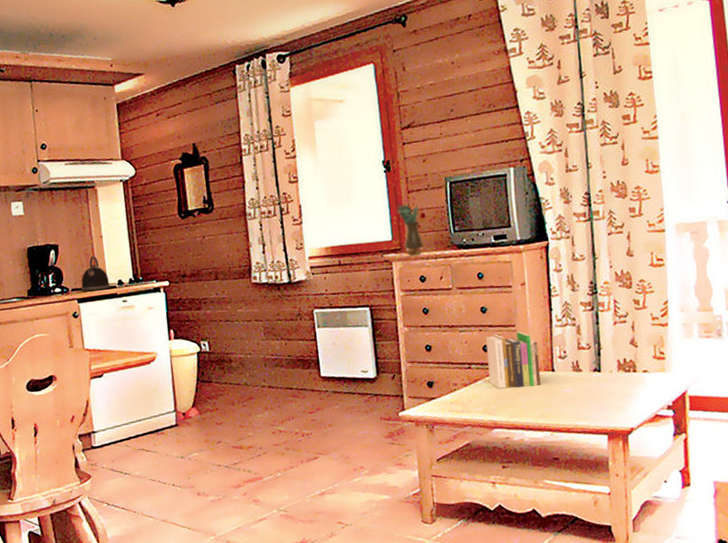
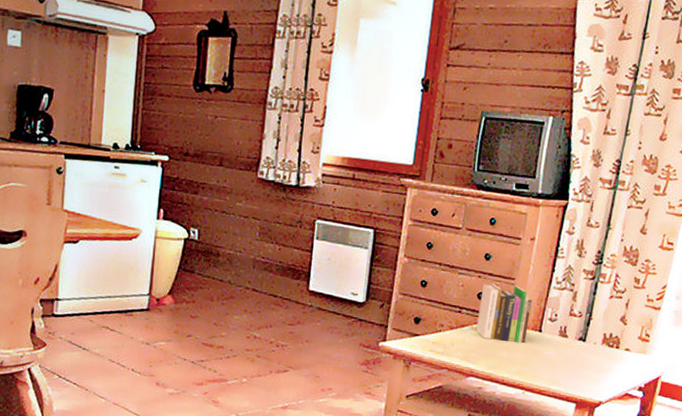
kettle: present [81,255,110,292] -> none [71,110,104,151]
vase: present [396,201,424,257] -> none [424,125,448,187]

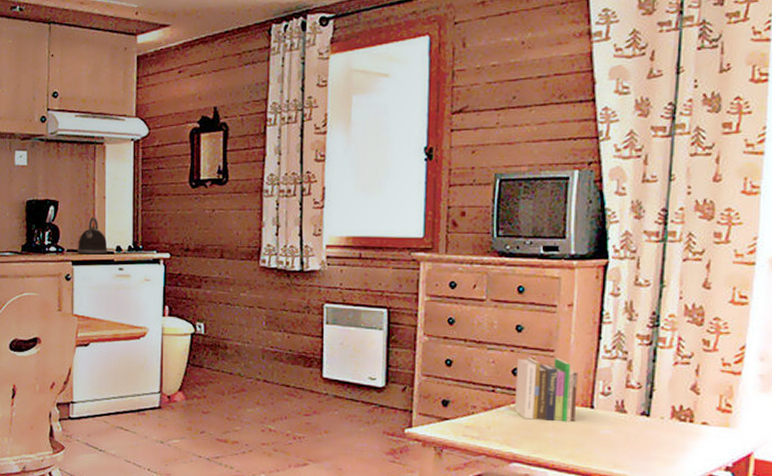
kettle: none [71,110,104,151] -> present [77,217,108,255]

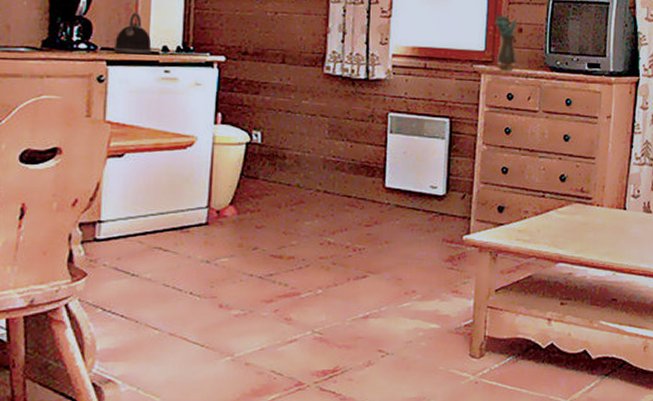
vase: none [433,195,459,258] -> present [494,11,517,72]
books: present [515,357,578,423] -> none [561,164,614,223]

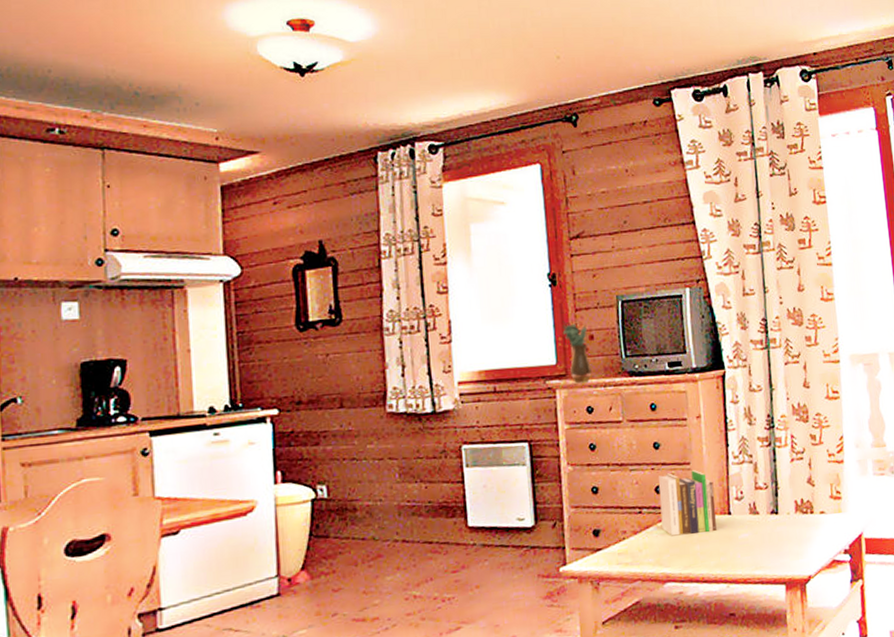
kettle: present [113,12,152,55] -> none [155,374,197,422]
books: none [561,164,614,223] -> present [658,470,717,536]

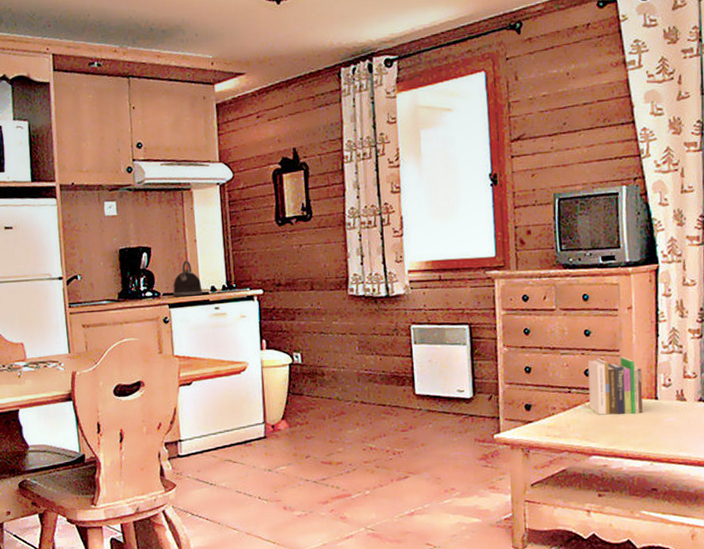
kettle: none [155,374,197,422] -> present [172,260,203,297]
vase: present [562,320,592,384] -> none [501,217,528,274]

